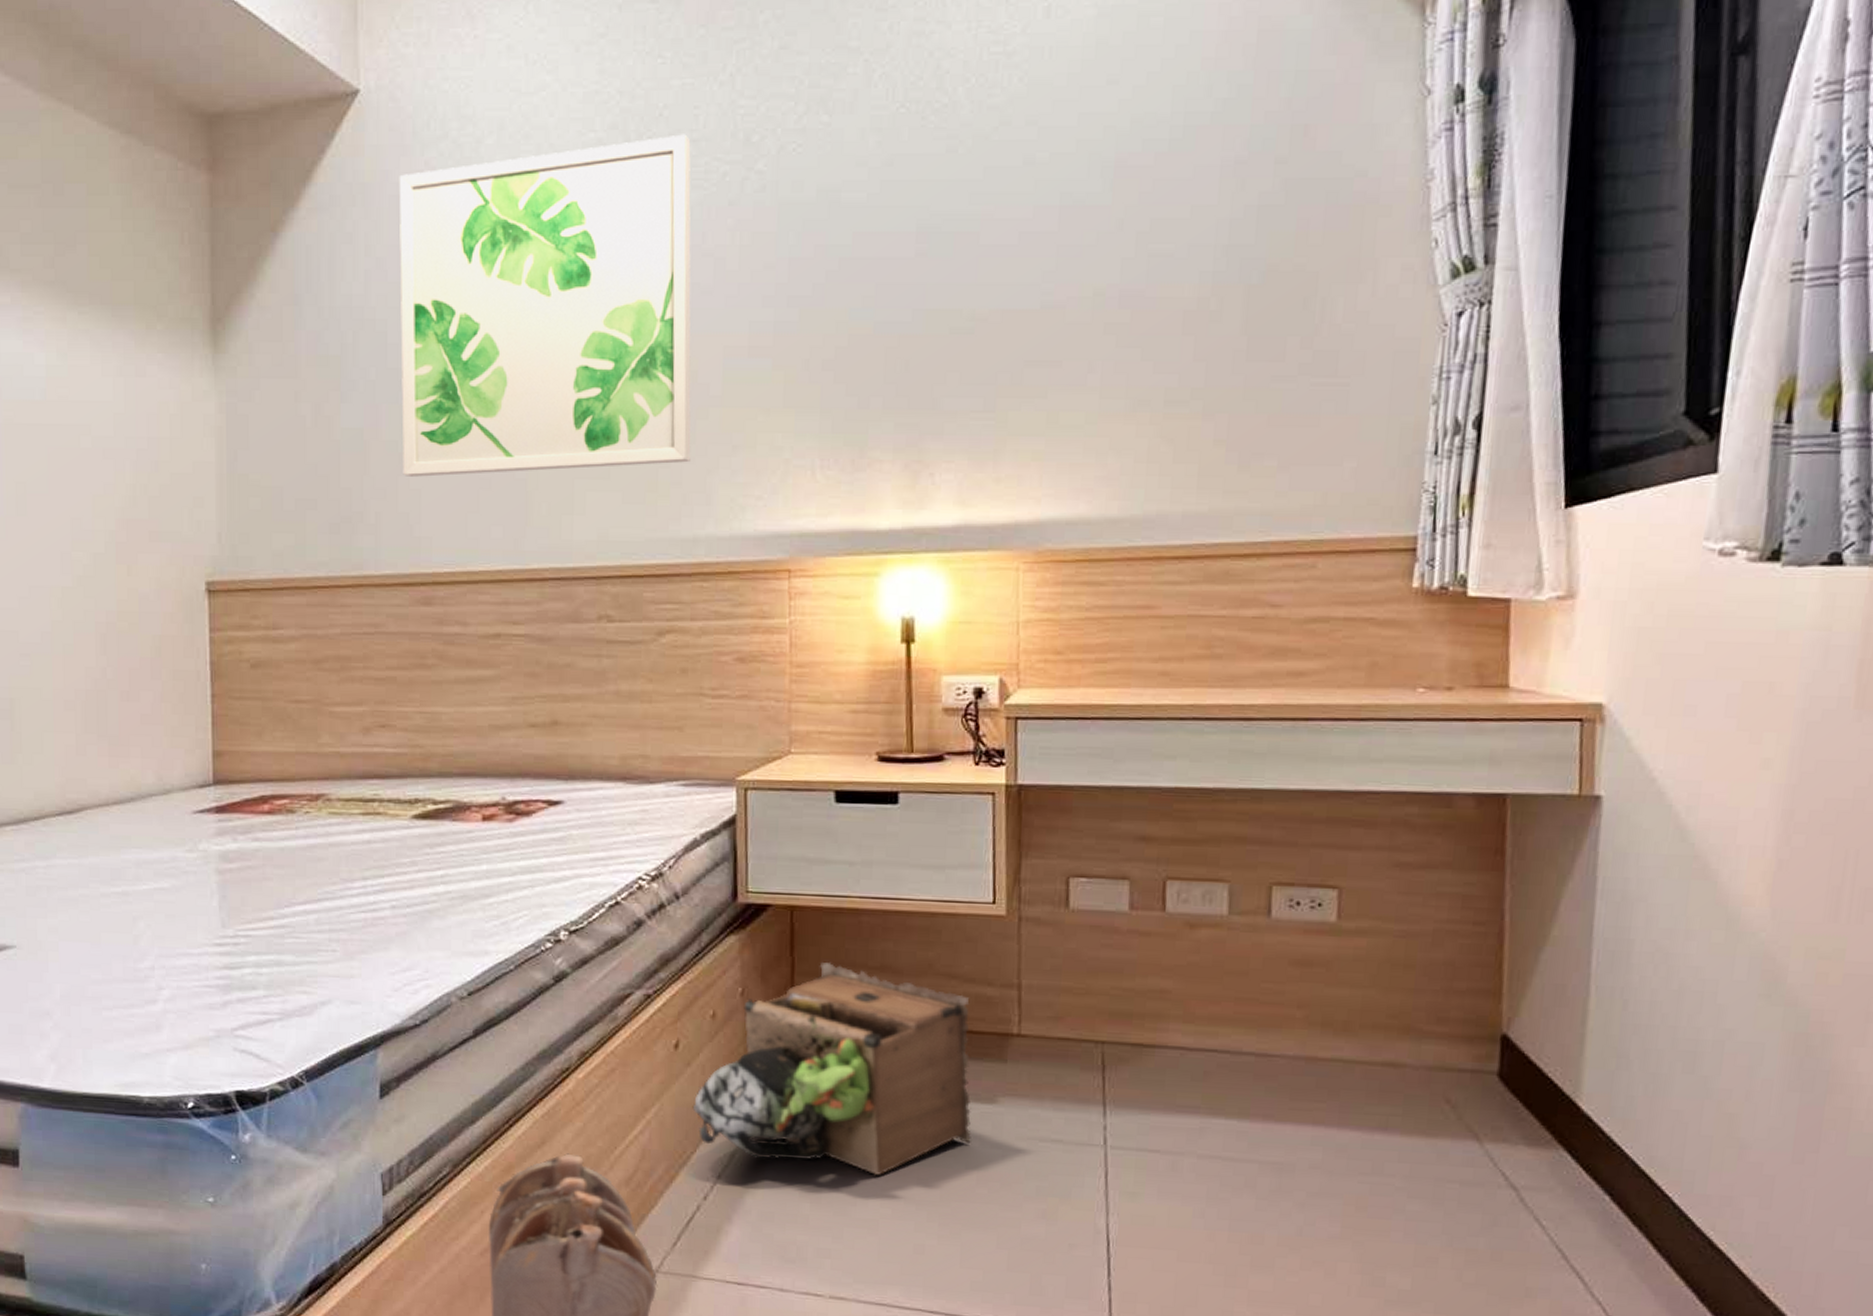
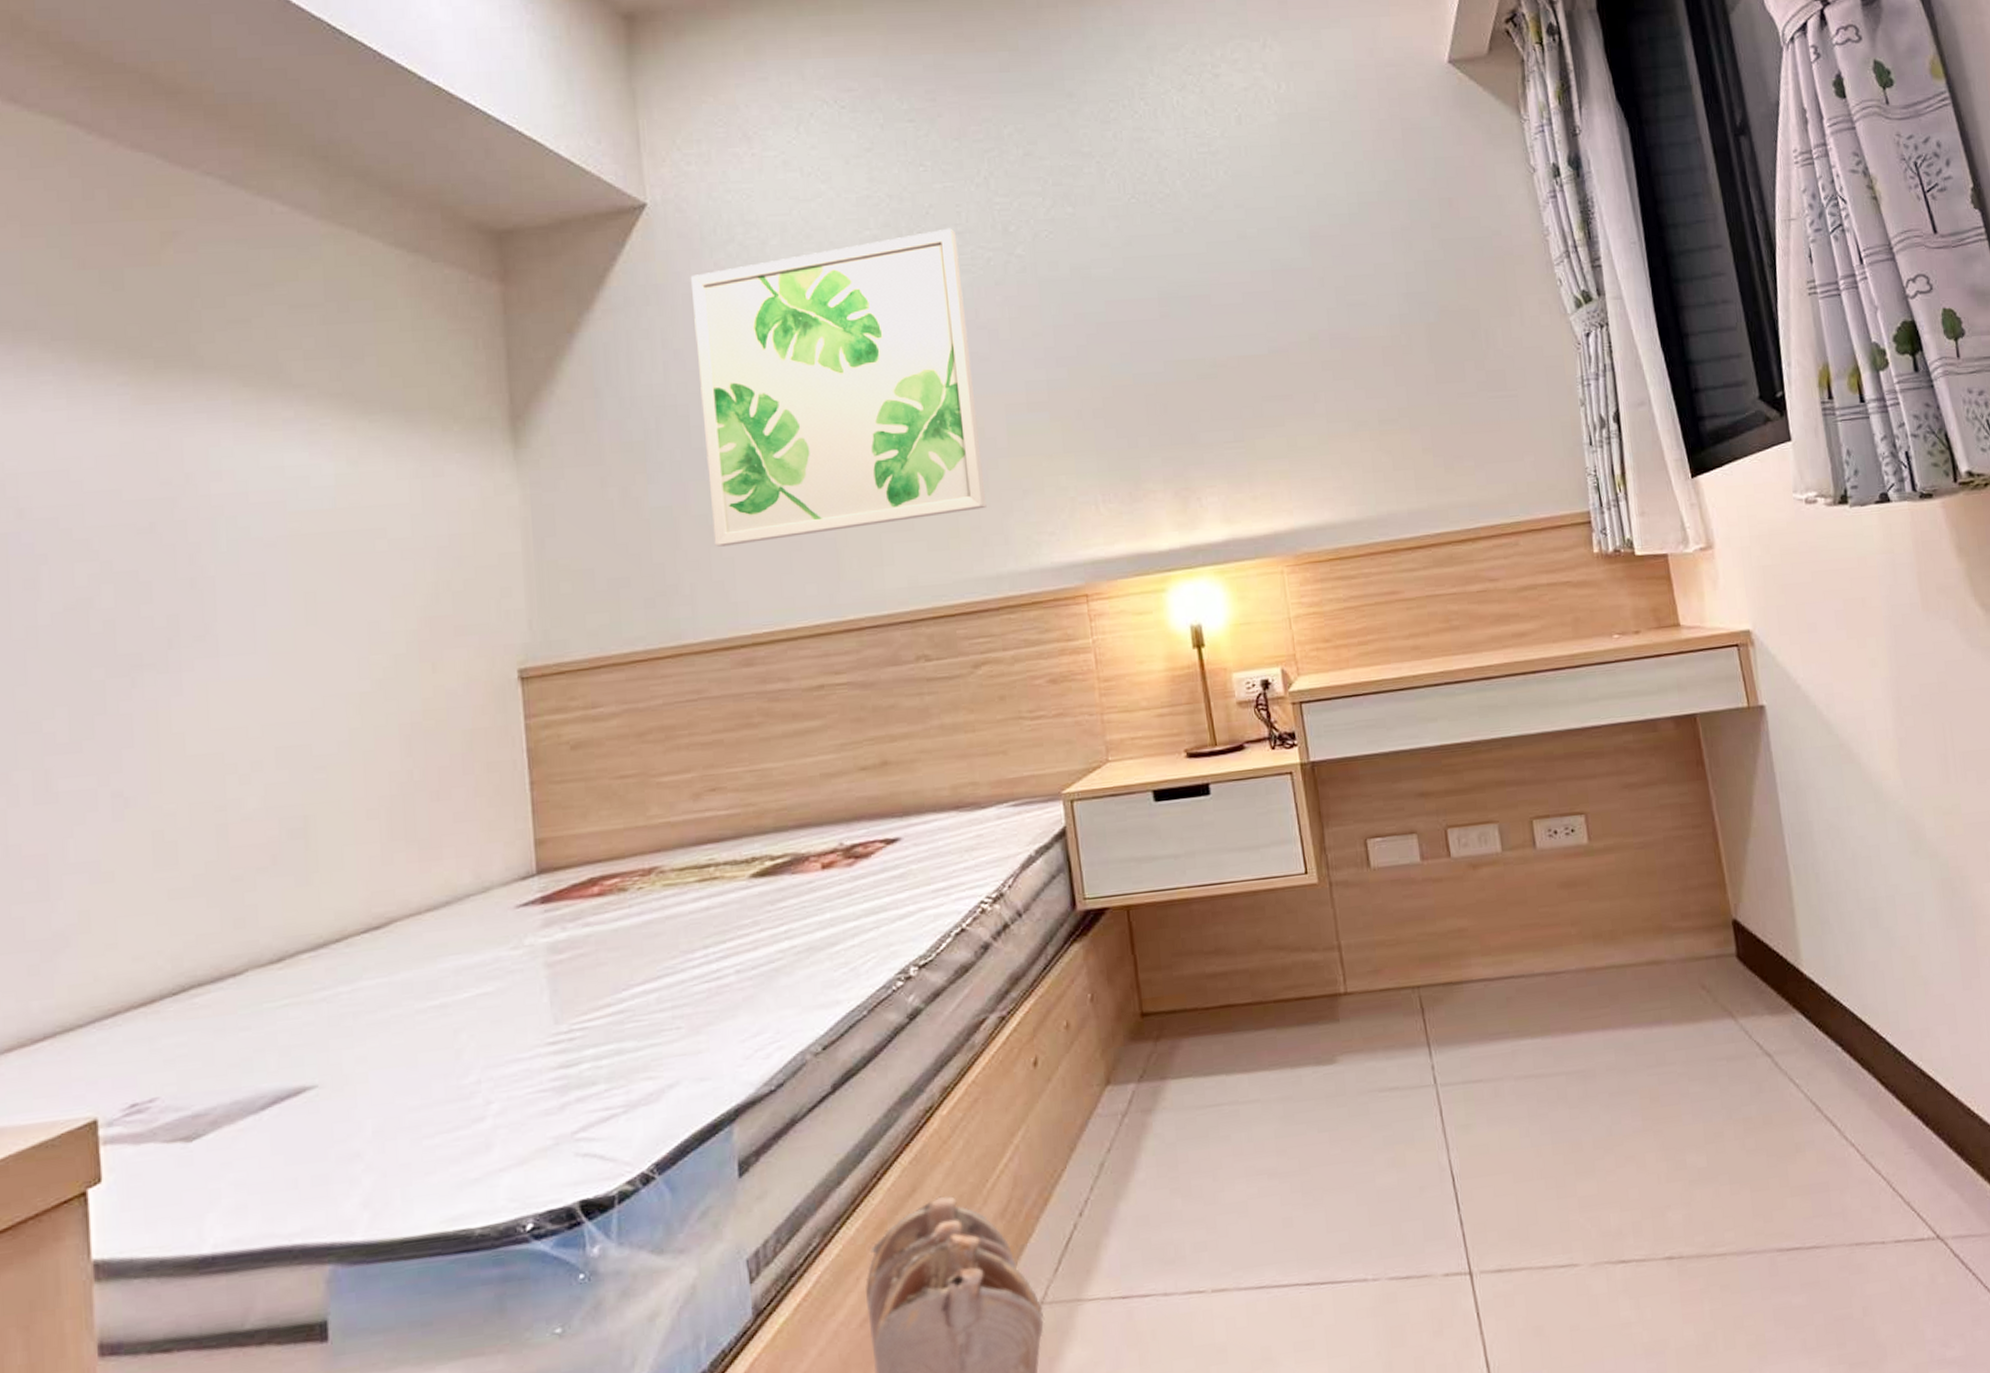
cardboard box: present [692,962,972,1176] -> none [1057,955,1319,1162]

